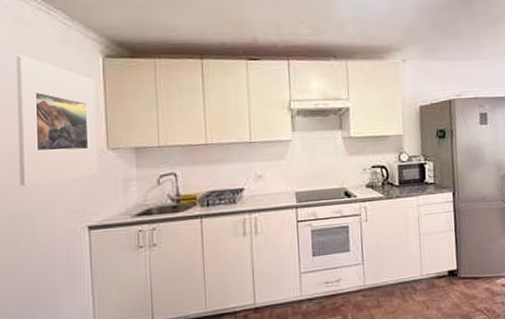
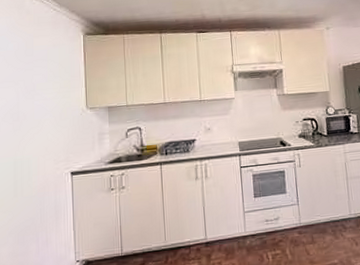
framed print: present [15,55,98,186] -> none [18,35,79,140]

